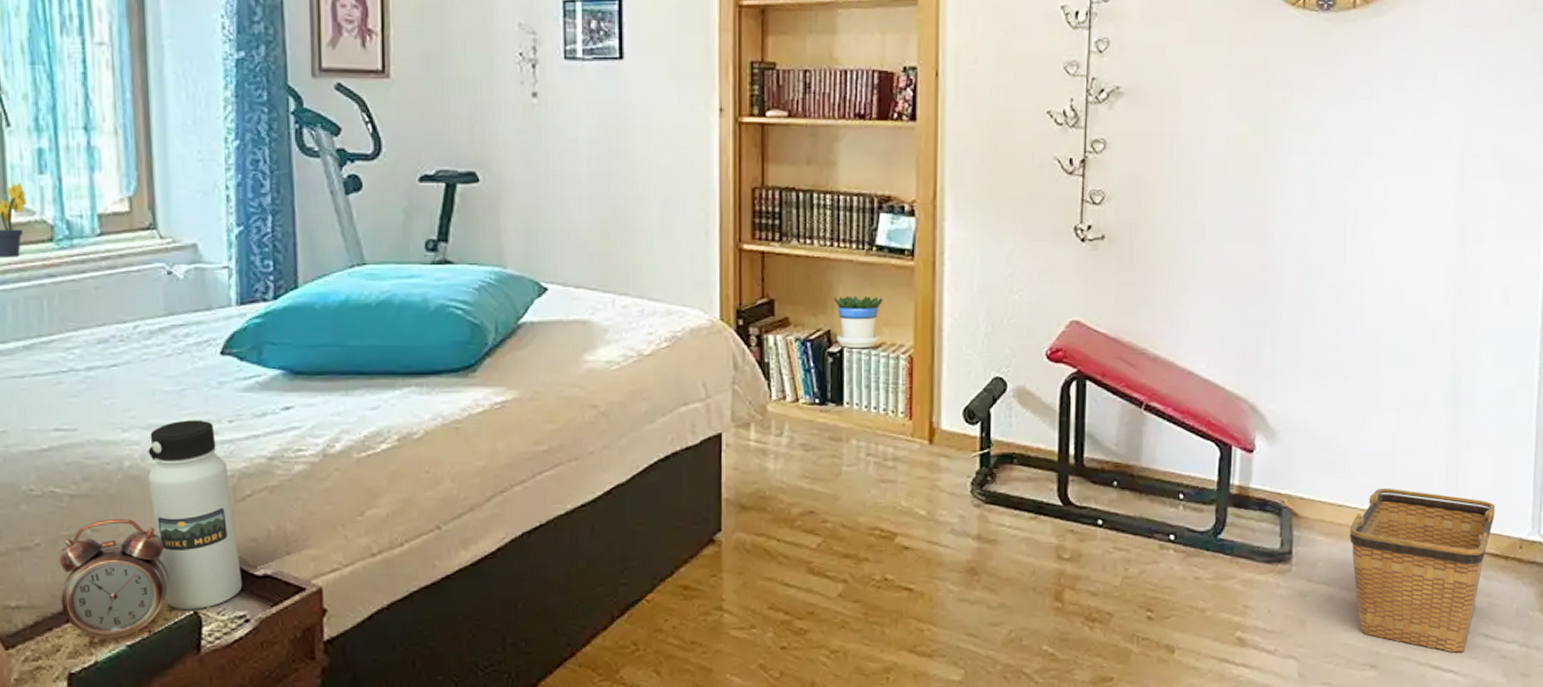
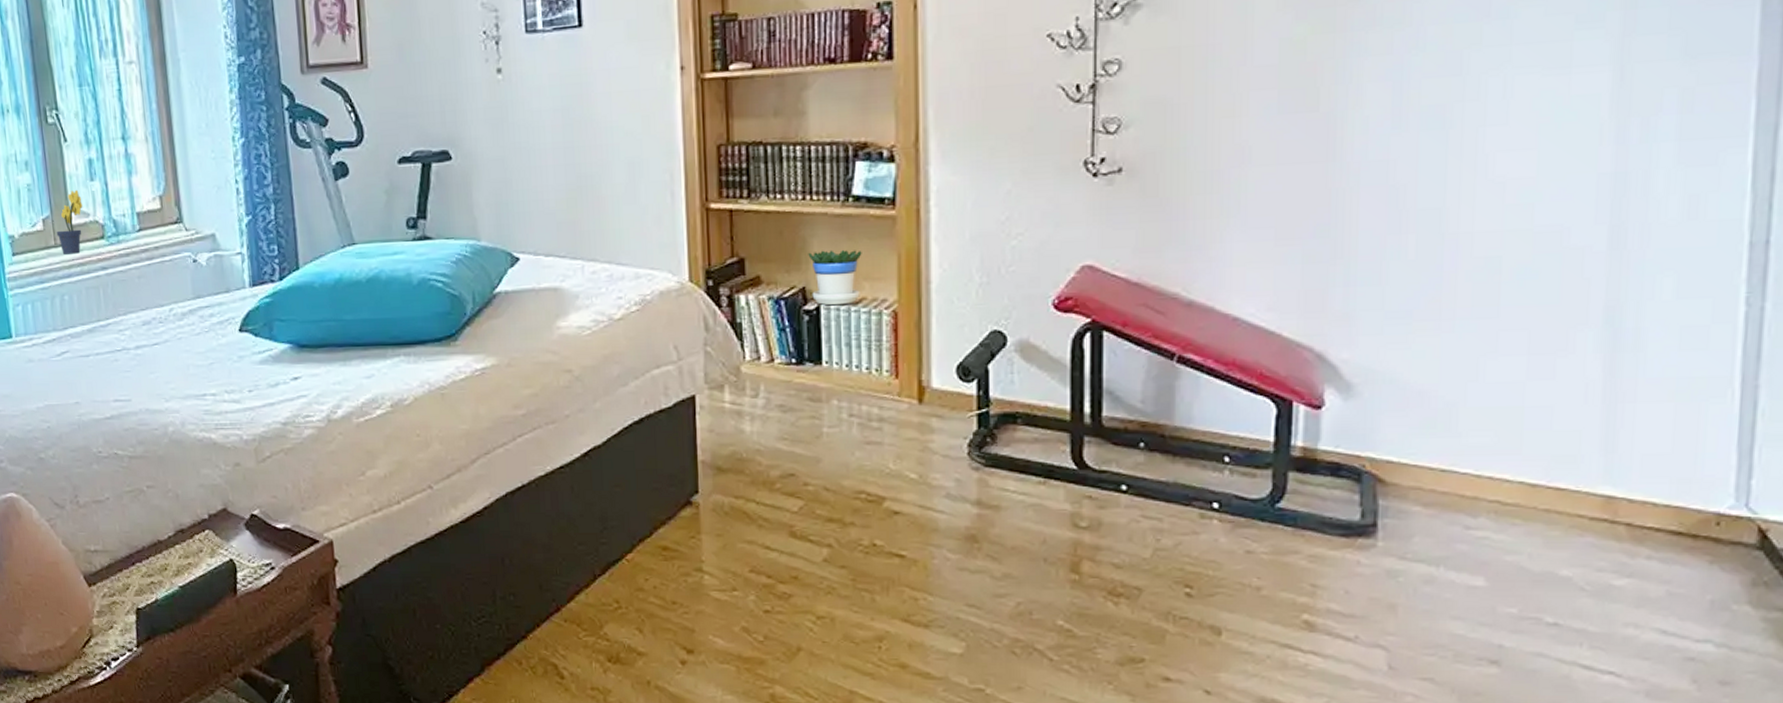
alarm clock: present [59,519,170,648] -> none [123,477,209,587]
water bottle: present [147,420,243,610] -> none [186,390,268,558]
bicycle basket: present [1350,488,1496,653] -> none [1458,449,1678,651]

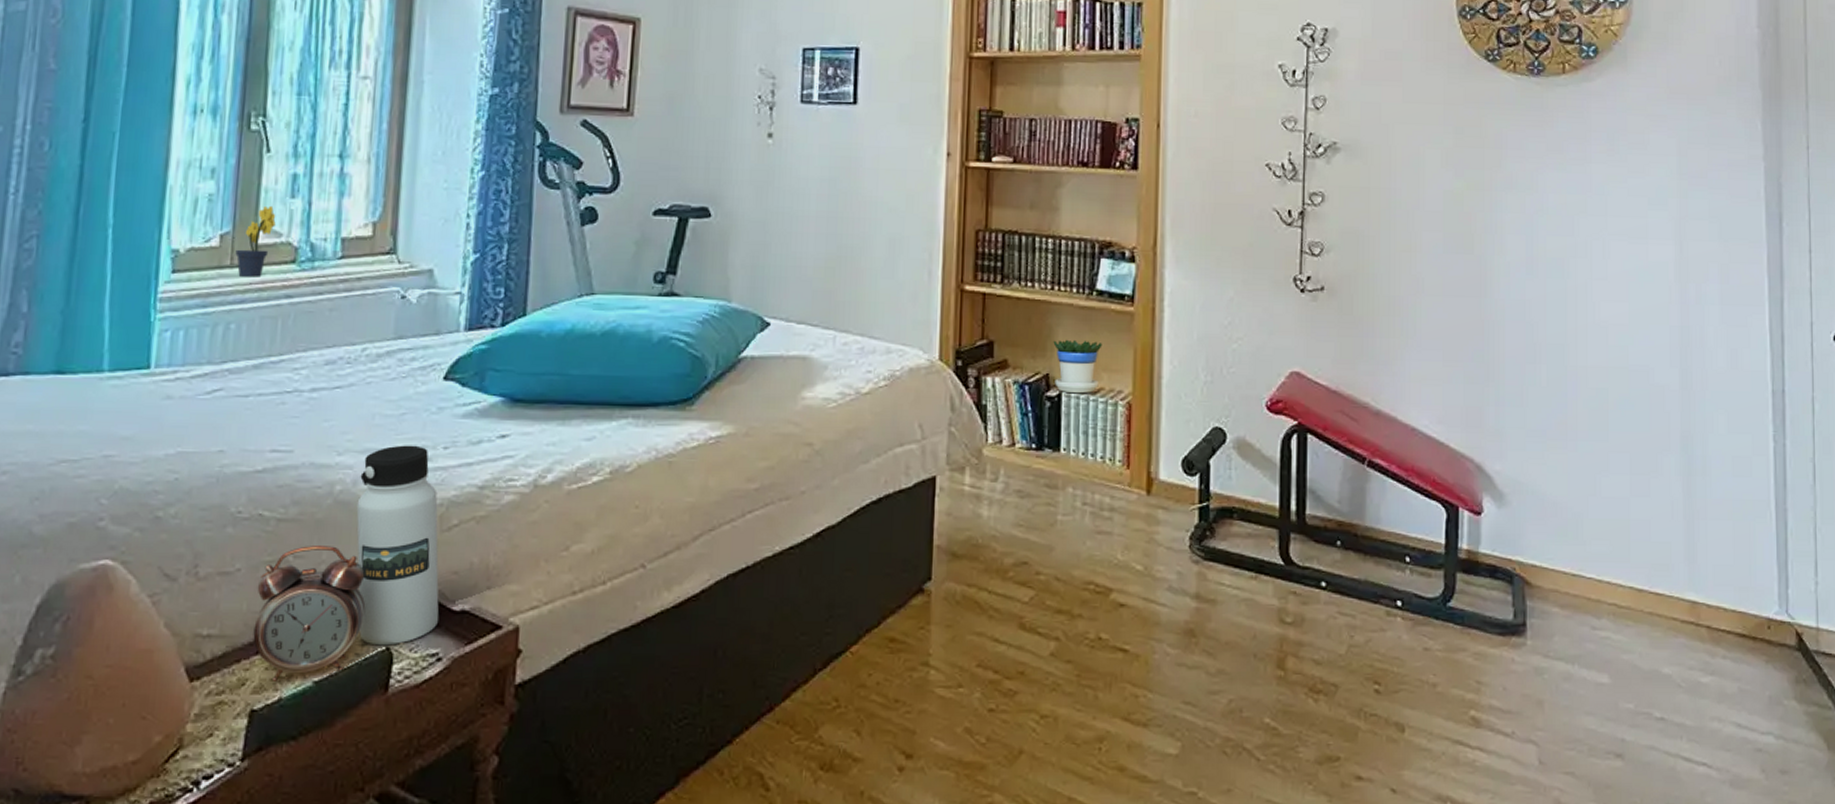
alarm clock: none [123,477,209,587] -> present [253,546,366,683]
water bottle: none [186,390,268,558] -> present [356,445,440,646]

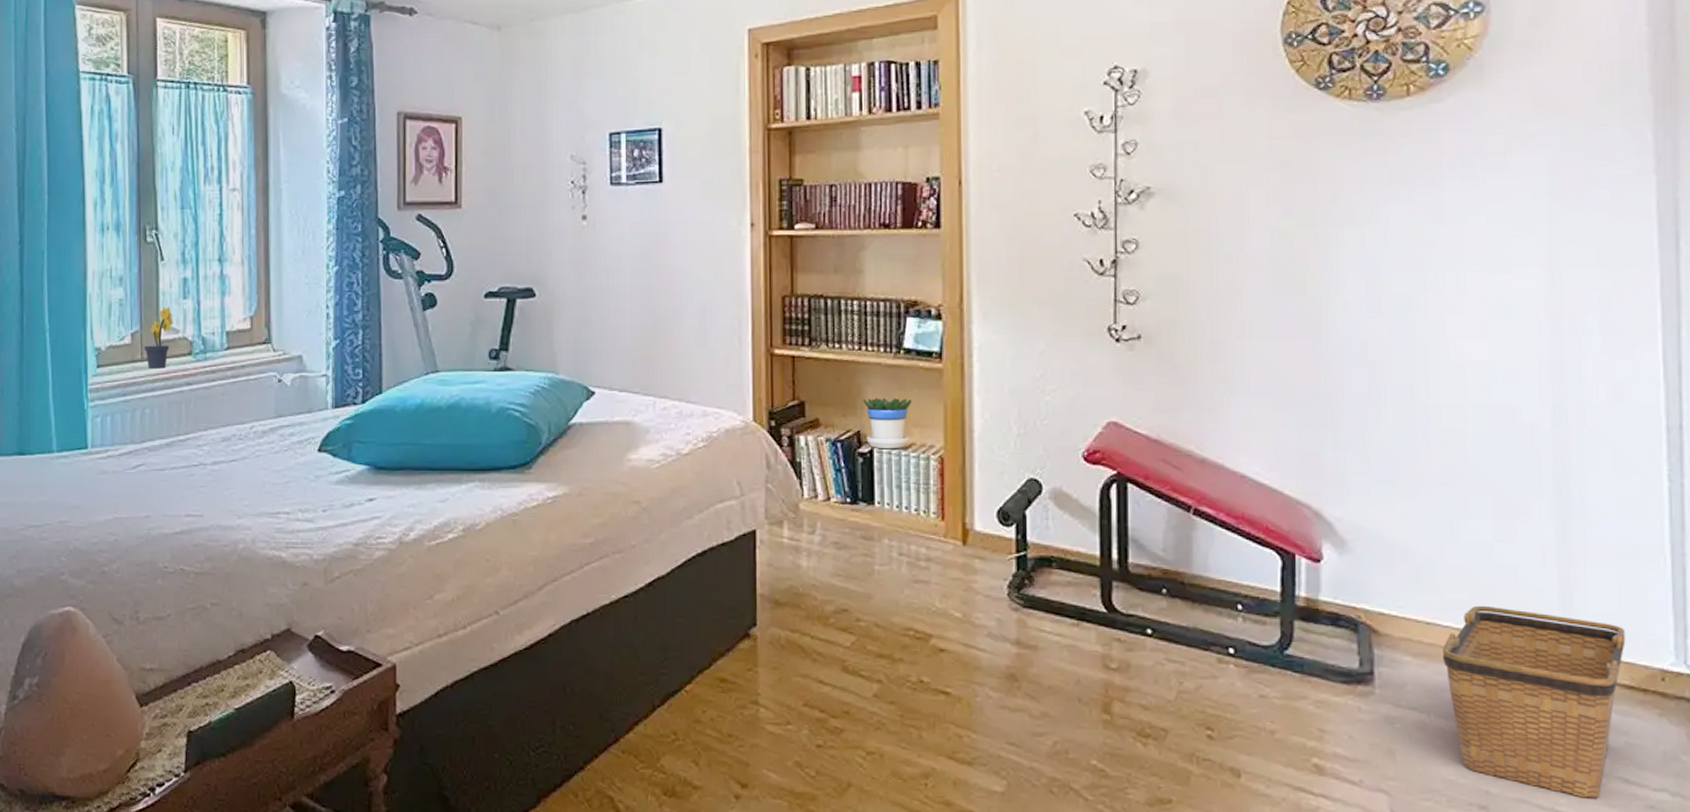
alarm clock: present [253,546,366,683] -> none [184,595,271,709]
water bottle: present [356,445,440,646] -> none [256,509,330,680]
bicycle basket: none [1586,557,1739,743] -> present [1443,605,1626,799]

